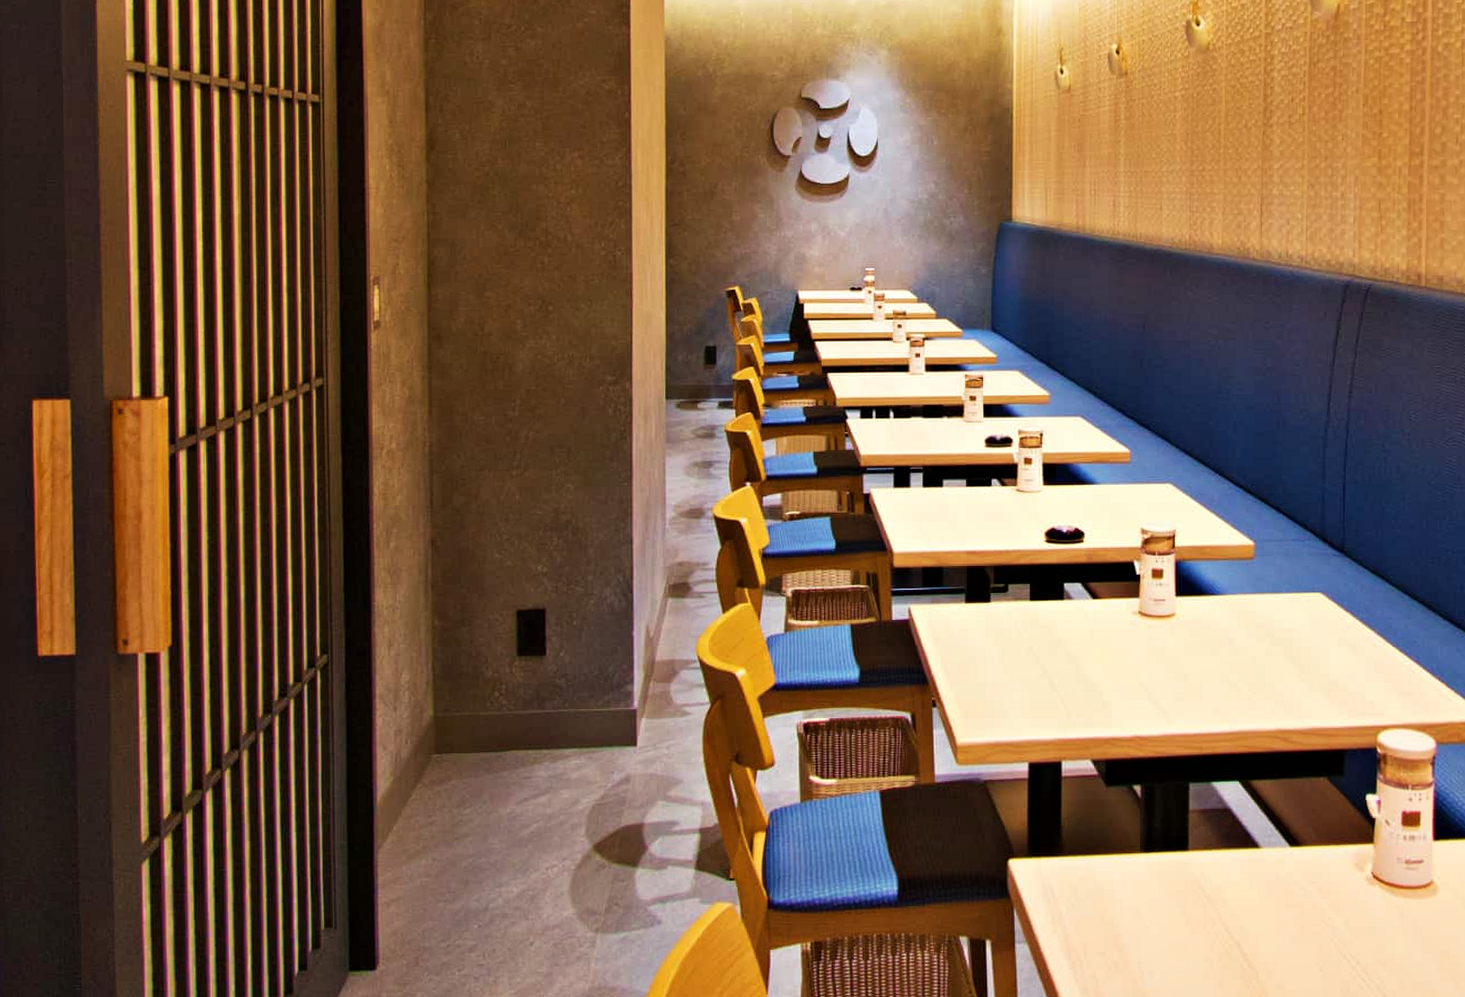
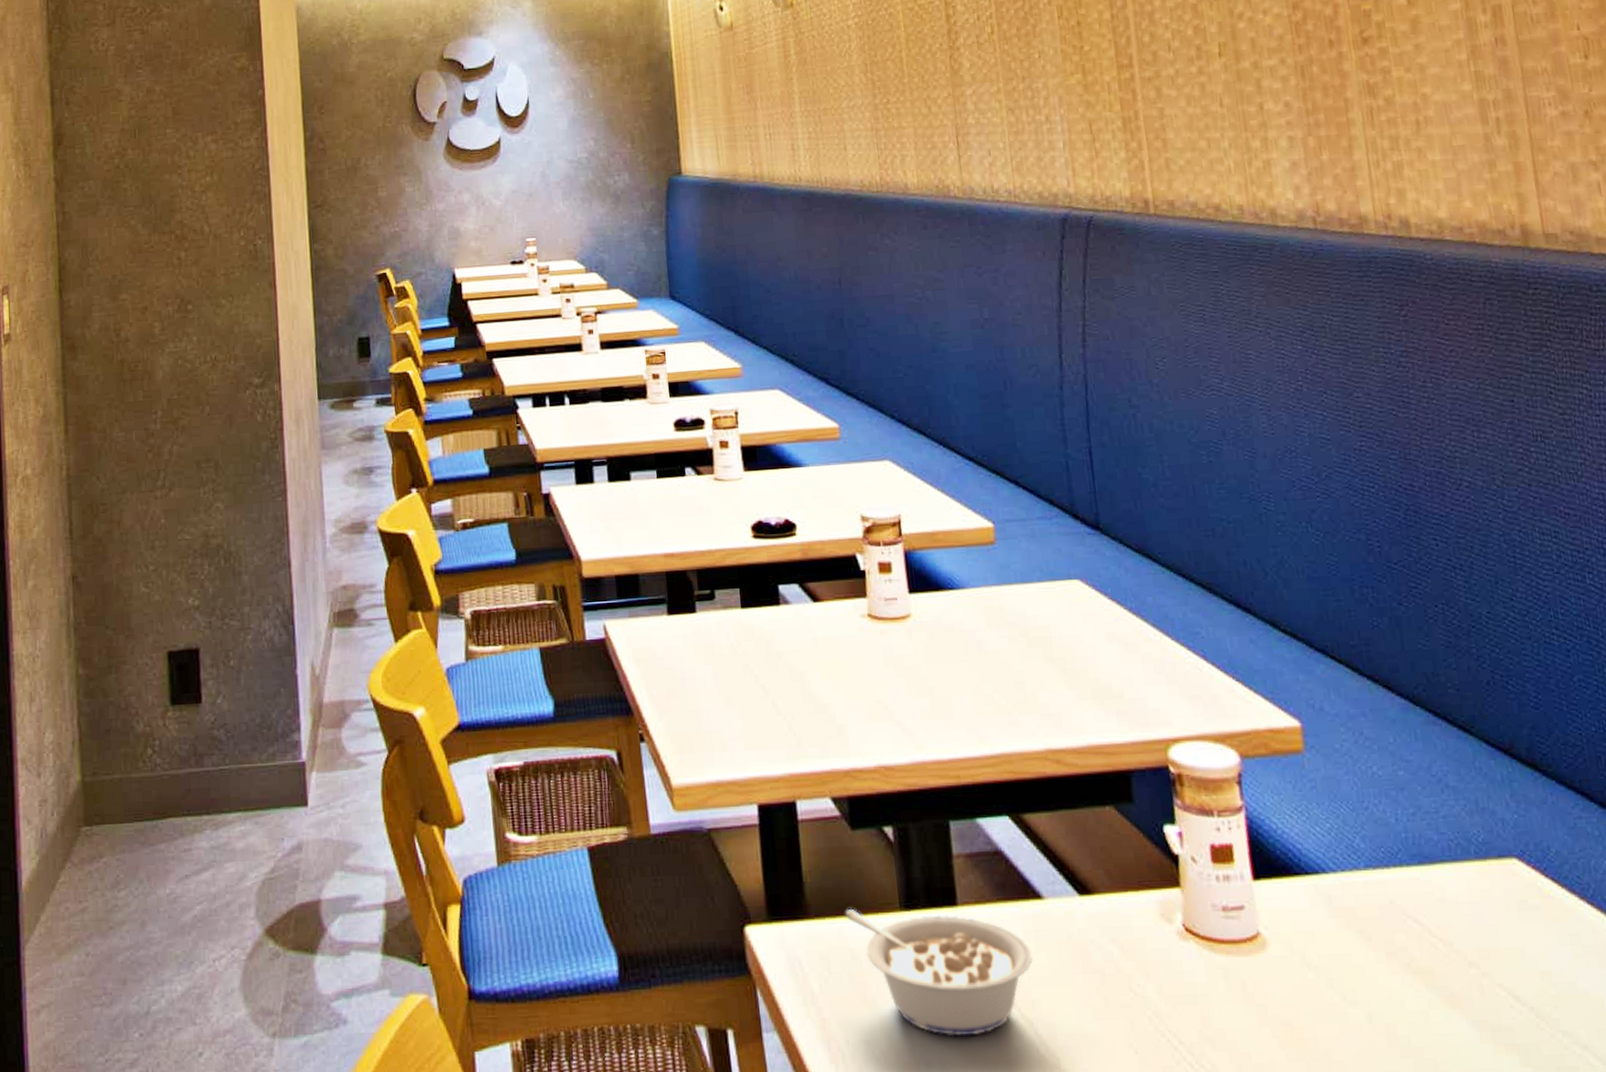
legume: none [1094,850,1246,952] -> present [845,909,1033,1037]

